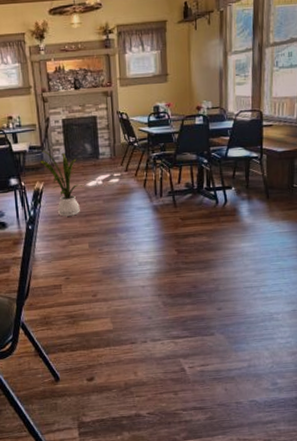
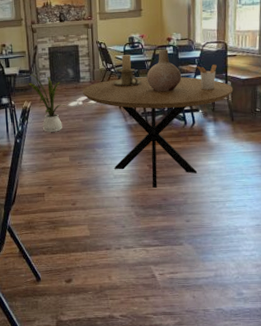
dining table: none [102,150,269,275] -> present [82,77,233,188]
candle holder: none [136,126,168,163] -> present [113,55,141,86]
vase: none [174,120,213,168] -> present [146,49,182,92]
utensil holder: none [229,136,251,165] -> present [197,65,217,90]

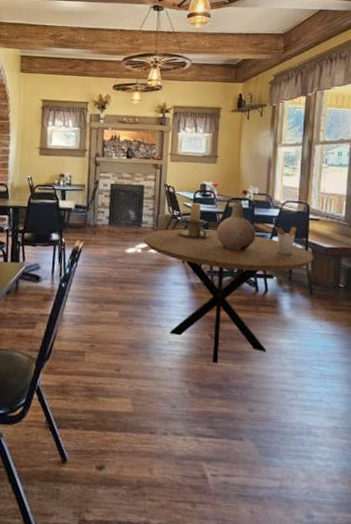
house plant: present [28,74,66,132] -> none [83,210,122,281]

